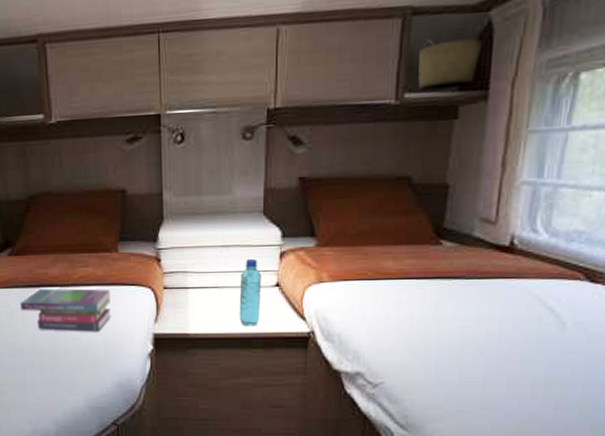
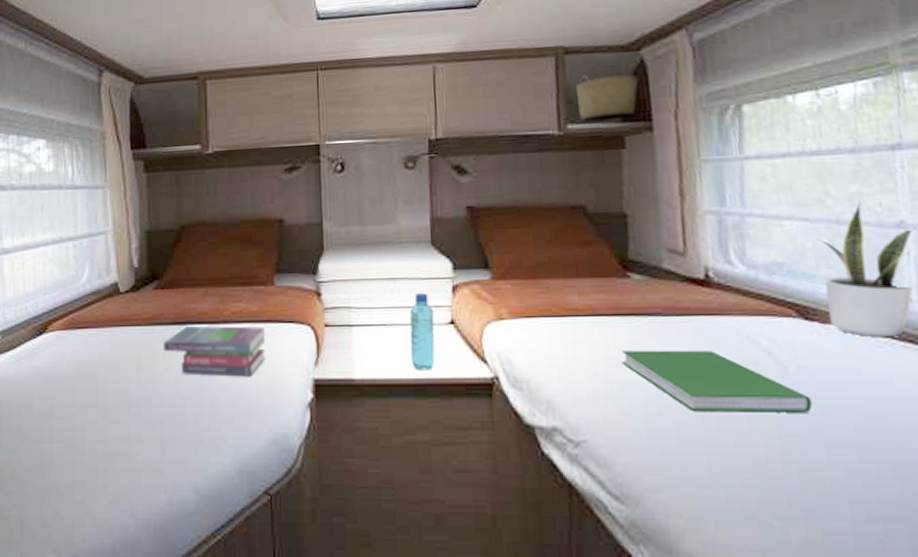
hardcover book: none [423,308,580,360] -> present [621,350,812,412]

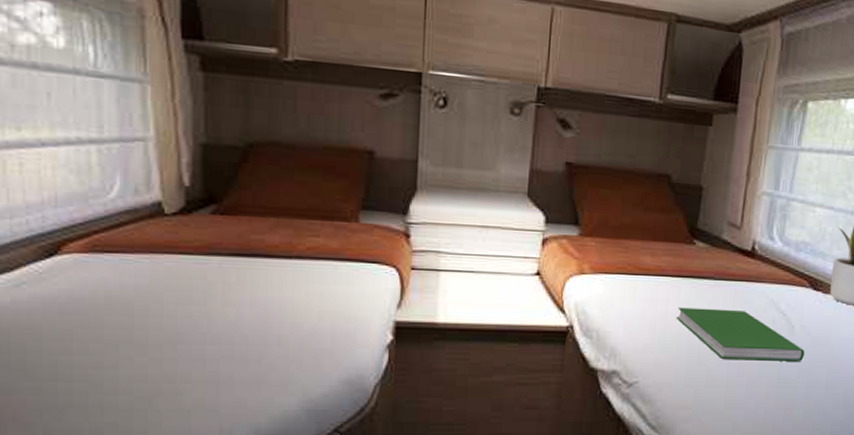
books: present [164,325,266,377] -> none [222,258,346,317]
water bottle: present [409,292,435,371] -> none [495,242,522,318]
basket: present [575,74,639,122] -> none [679,47,735,97]

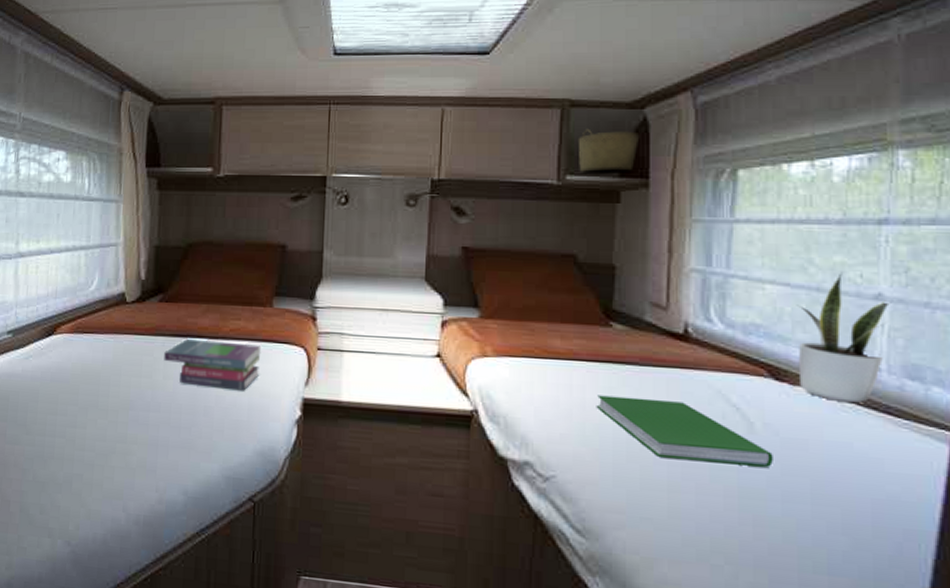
books: none [222,258,346,317] -> present [164,338,262,391]
basket: none [679,47,735,97] -> present [578,128,640,175]

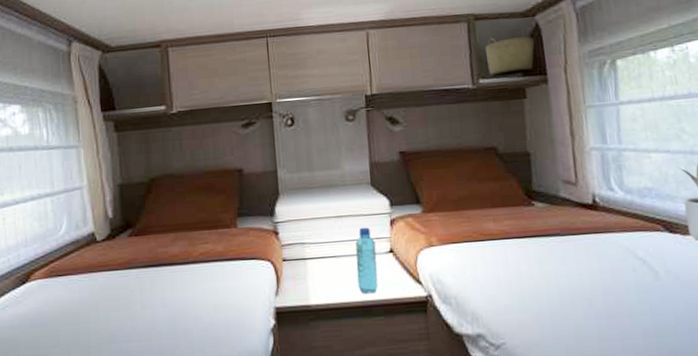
books: present [164,338,262,391] -> none [139,264,232,311]
water bottle: none [396,325,422,399] -> present [355,227,378,294]
hardcover book: present [596,395,773,467] -> none [530,262,678,312]

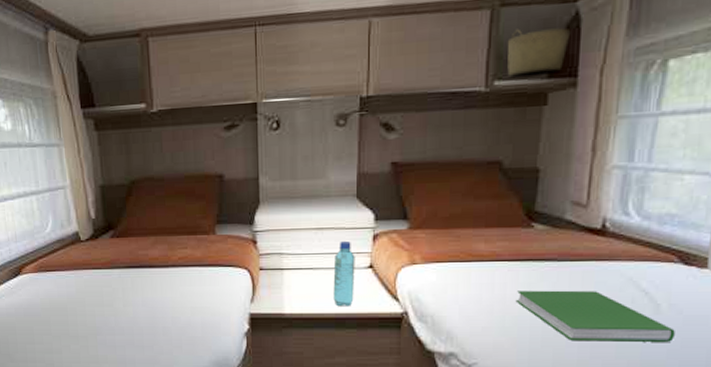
hardcover book: none [530,262,678,312] -> present [515,290,675,342]

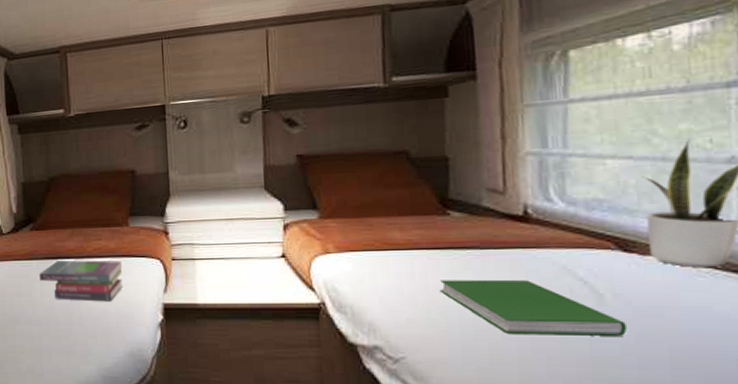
books: none [121,268,209,312] -> present [39,259,123,302]
water bottle: present [333,240,355,307] -> none [245,230,268,297]
basket: present [507,28,571,79] -> none [400,27,464,74]

